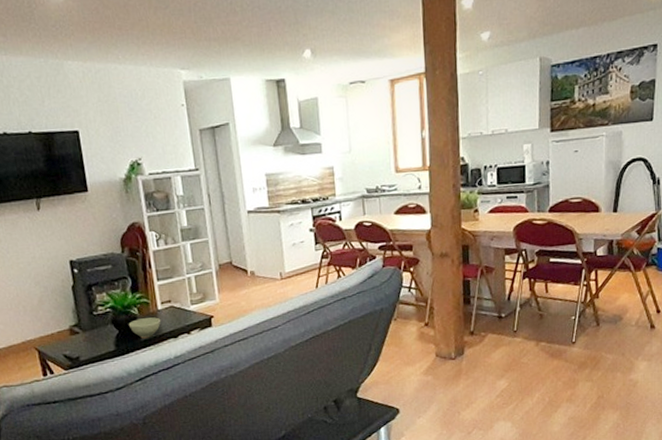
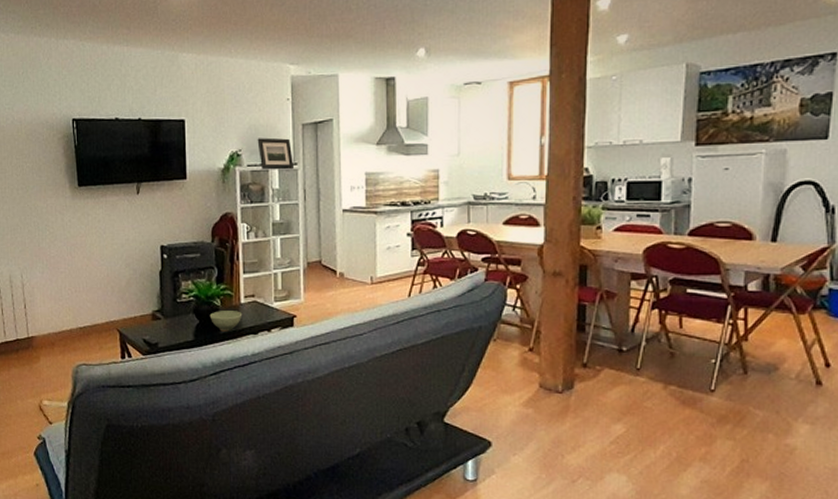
picture frame: none [156,144,197,178] -> present [257,137,295,170]

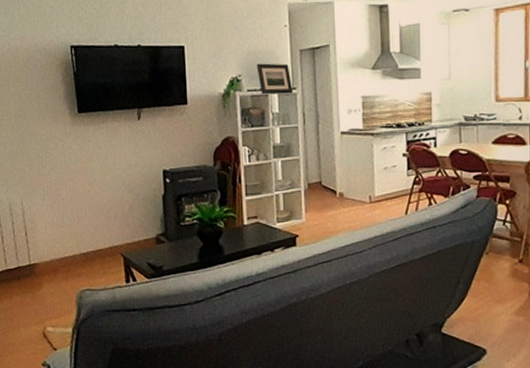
bowl: present [209,311,243,332] -> none [213,232,246,253]

